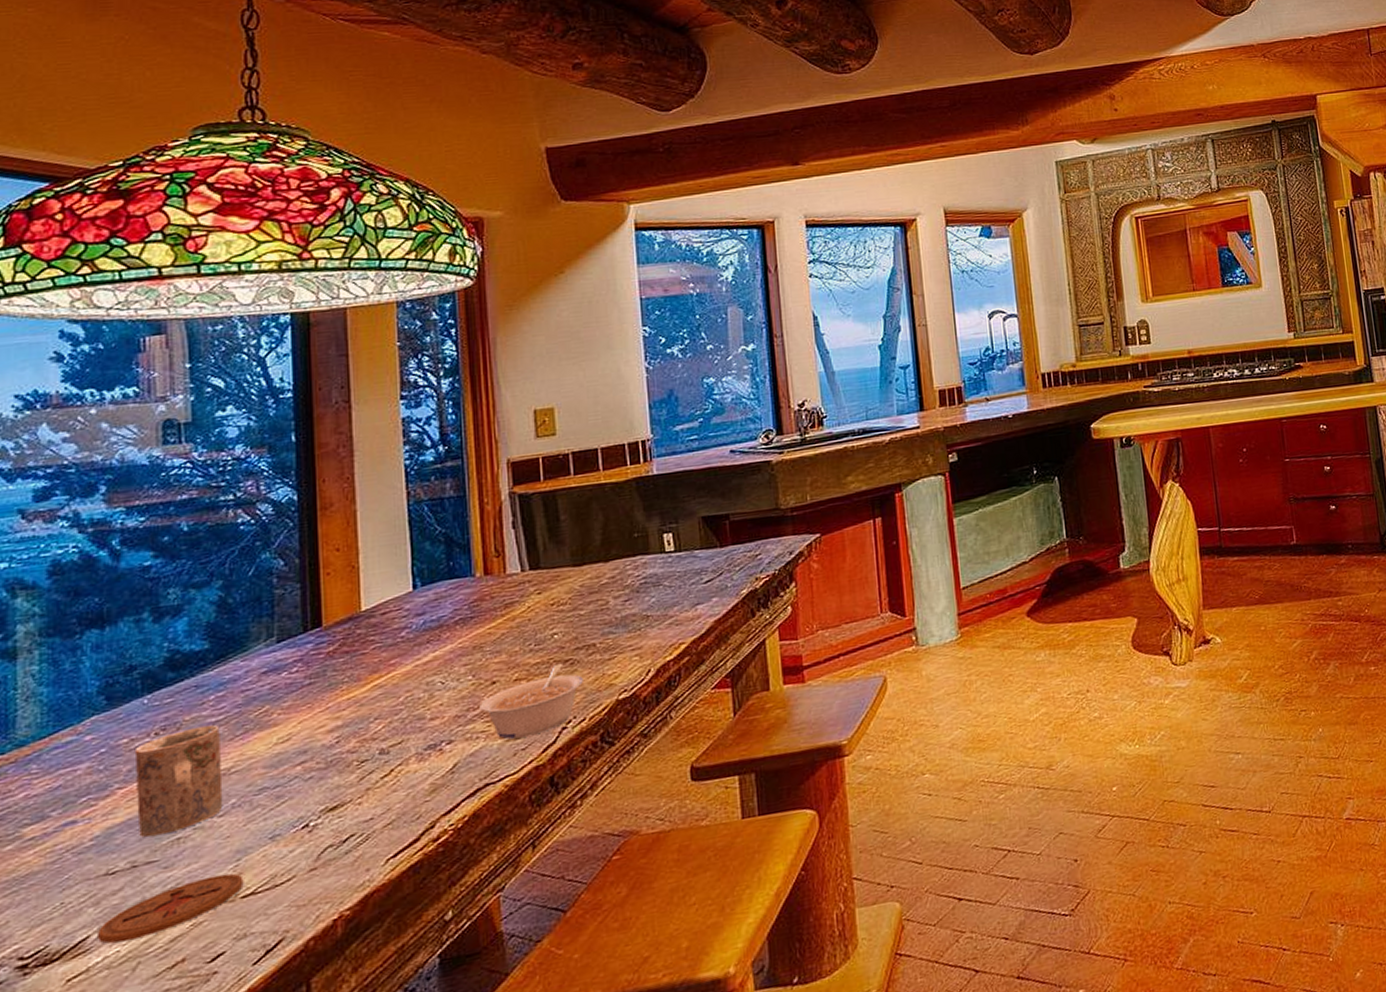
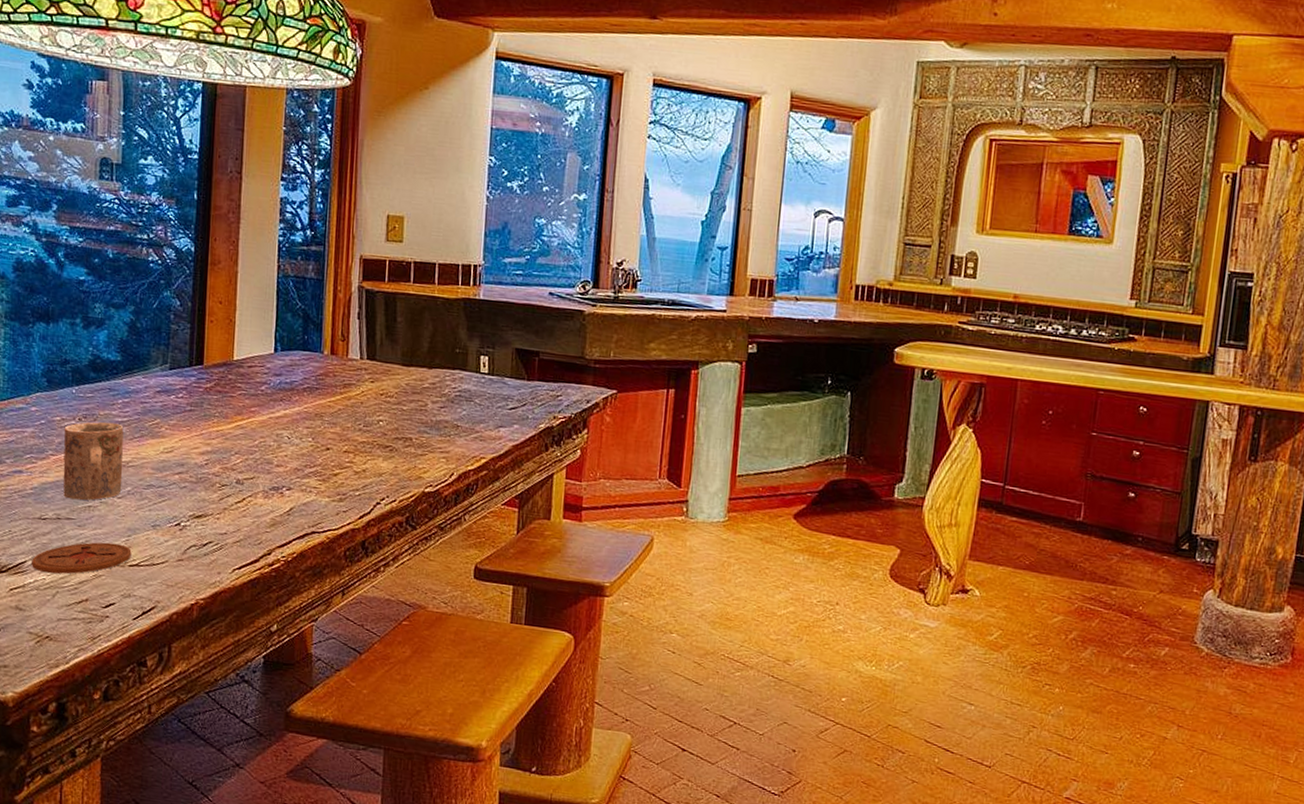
legume: present [479,663,585,740] -> none [314,447,399,503]

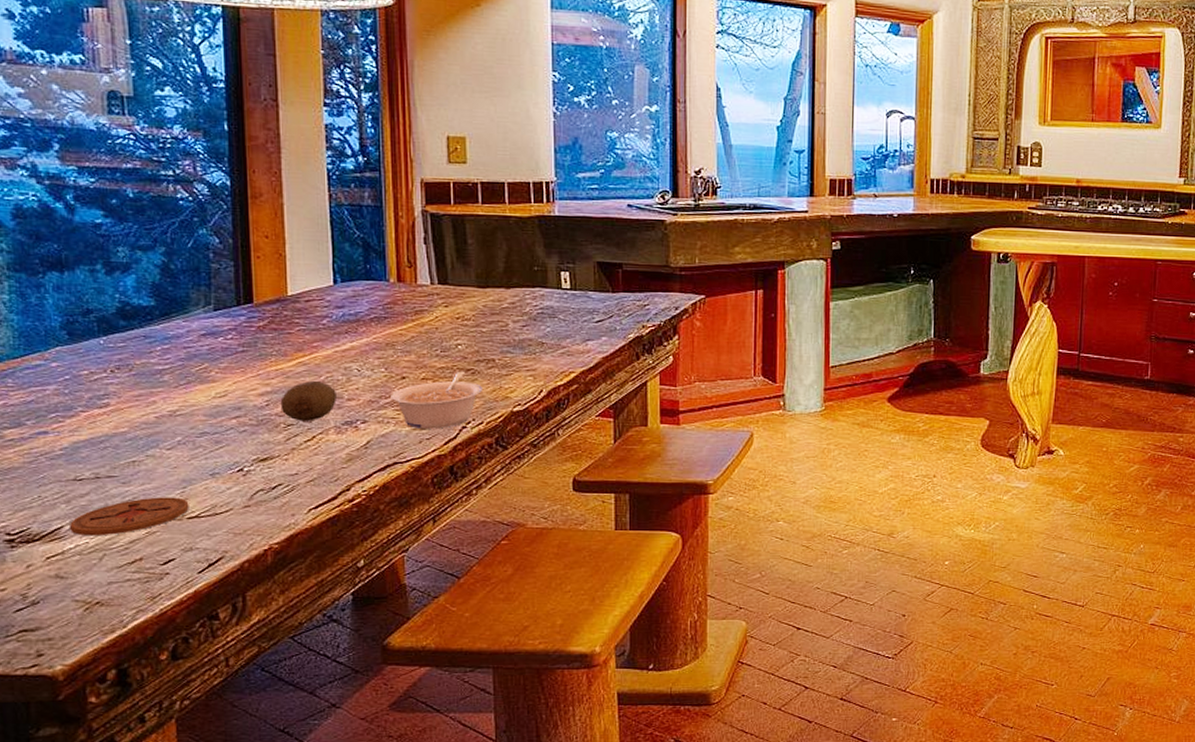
mug: present [63,421,124,501] -> none [94,371,171,456]
fruit: none [217,444,267,484] -> present [280,380,336,422]
legume: none [314,447,399,503] -> present [390,371,484,429]

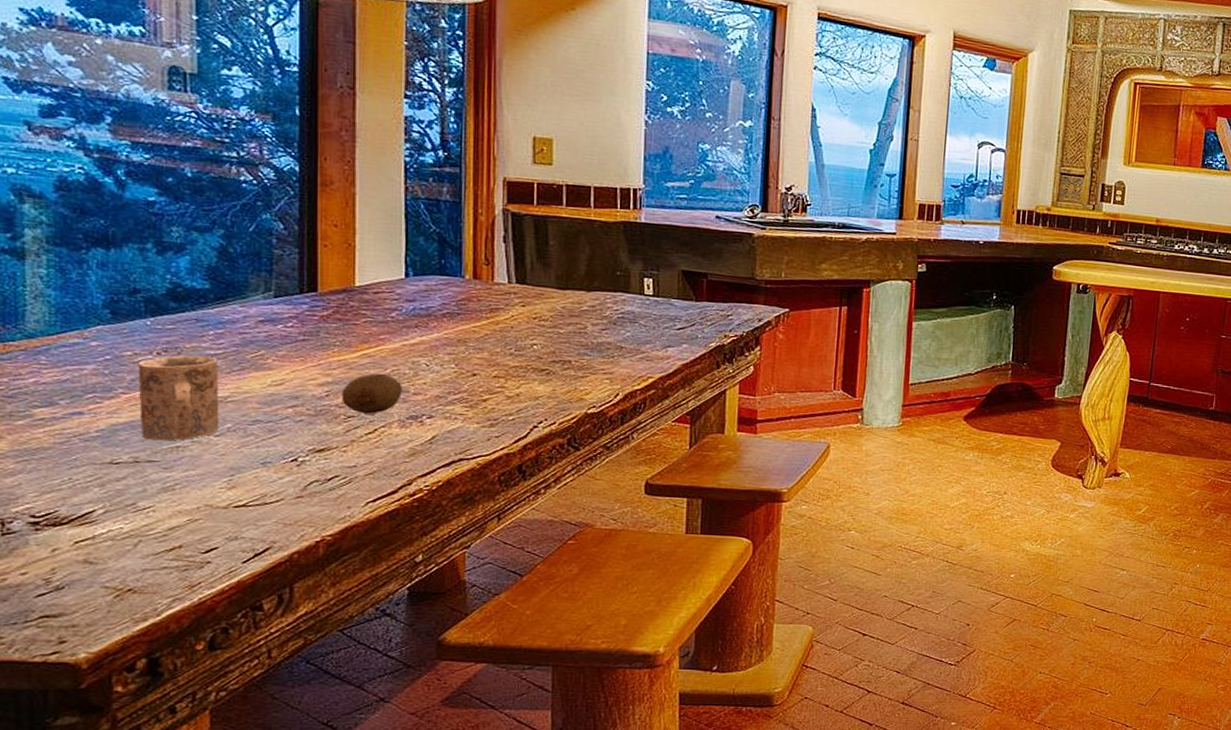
coaster: present [70,497,189,536] -> none [103,484,236,522]
mug: none [94,371,171,456] -> present [137,355,220,441]
legume: present [390,371,484,429] -> none [459,370,558,427]

